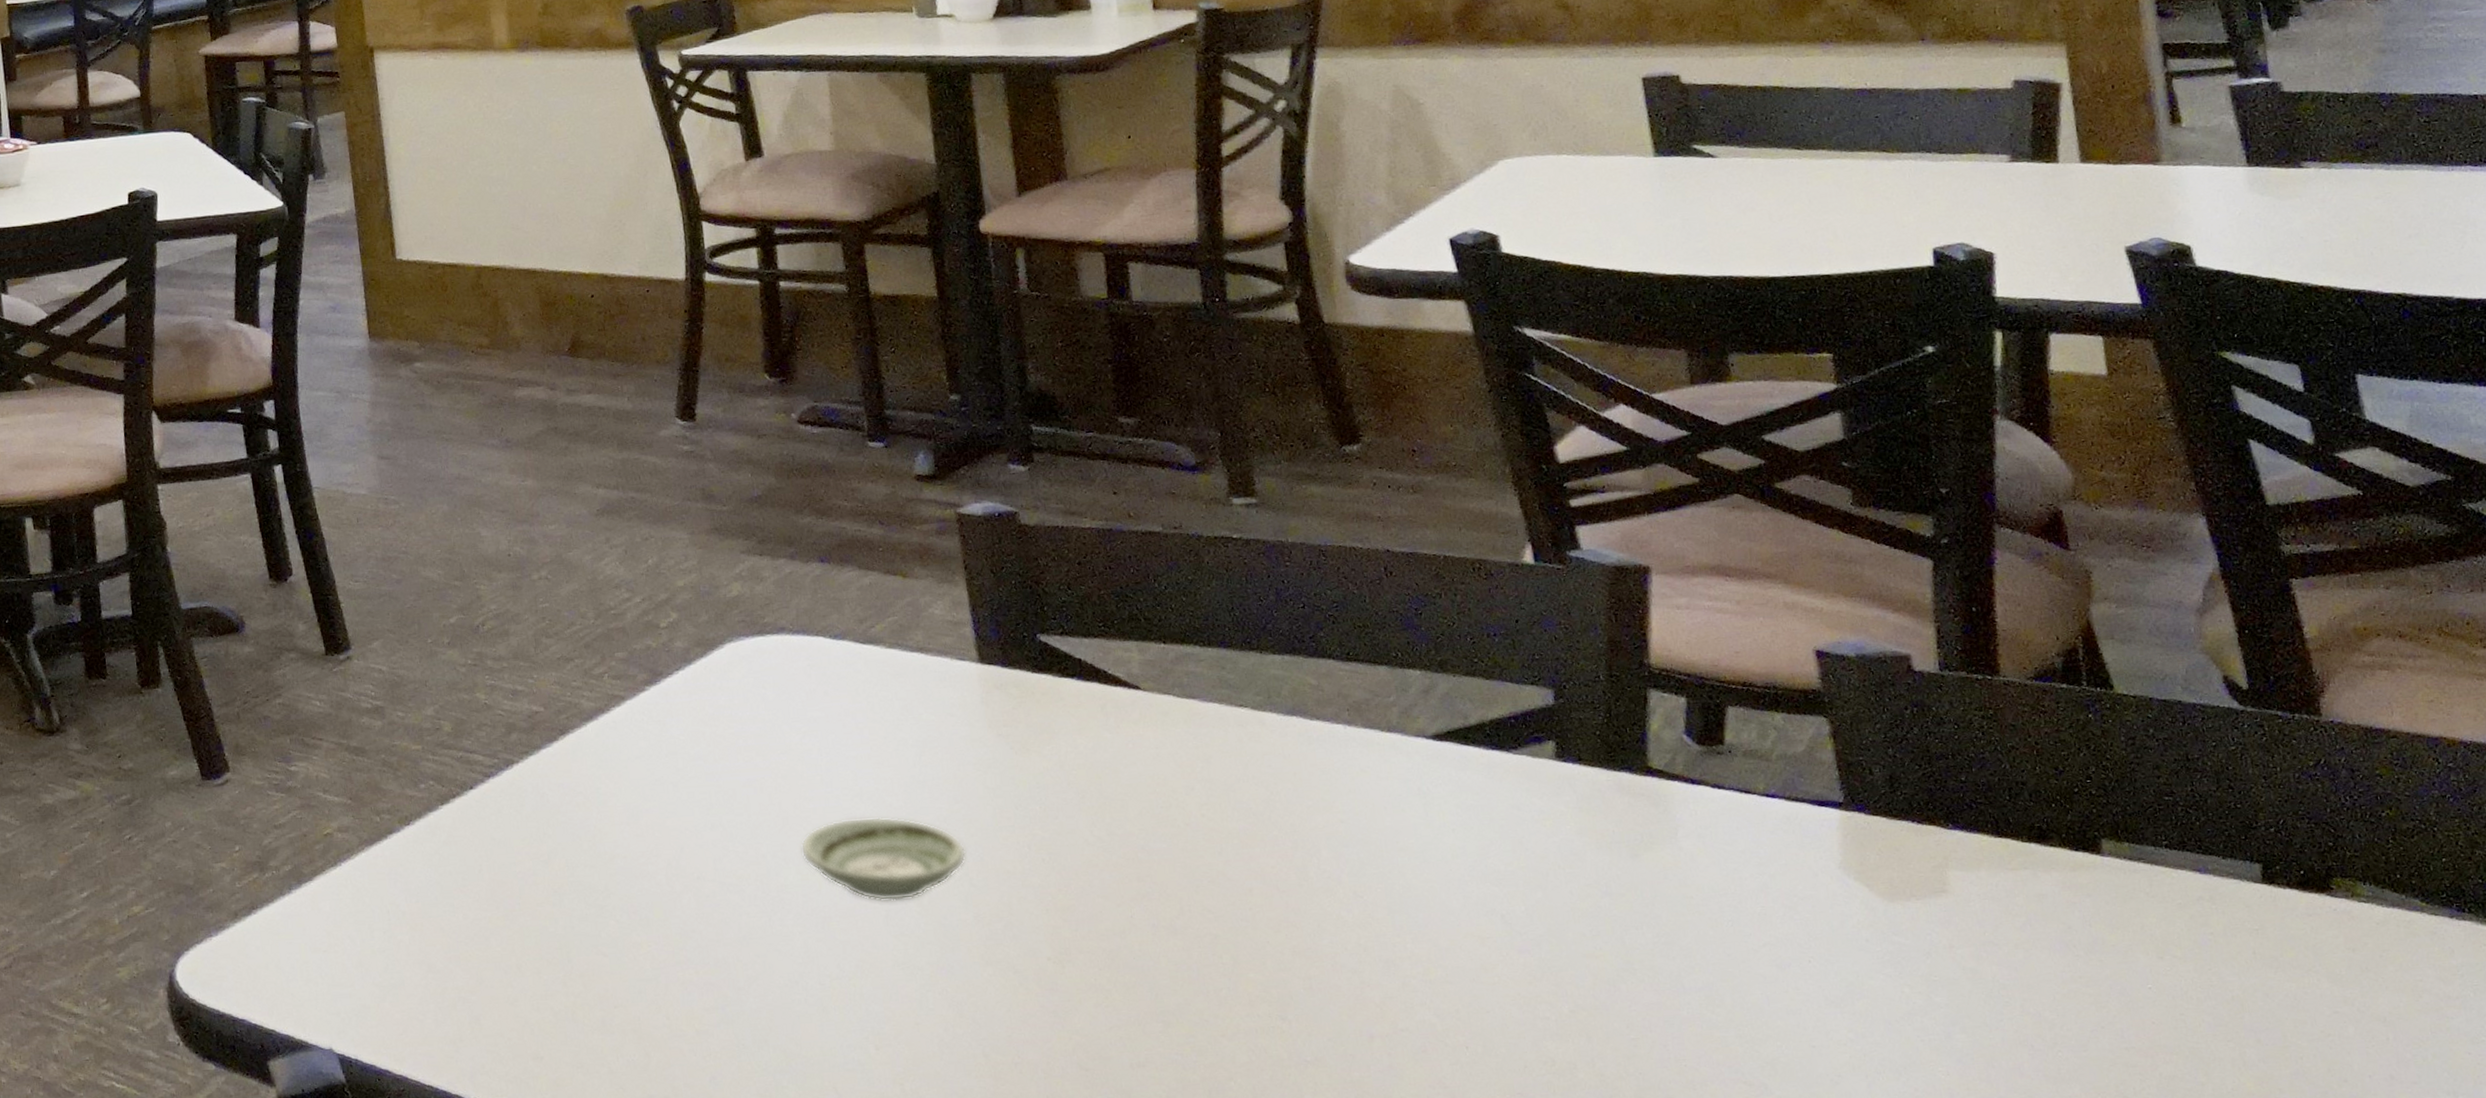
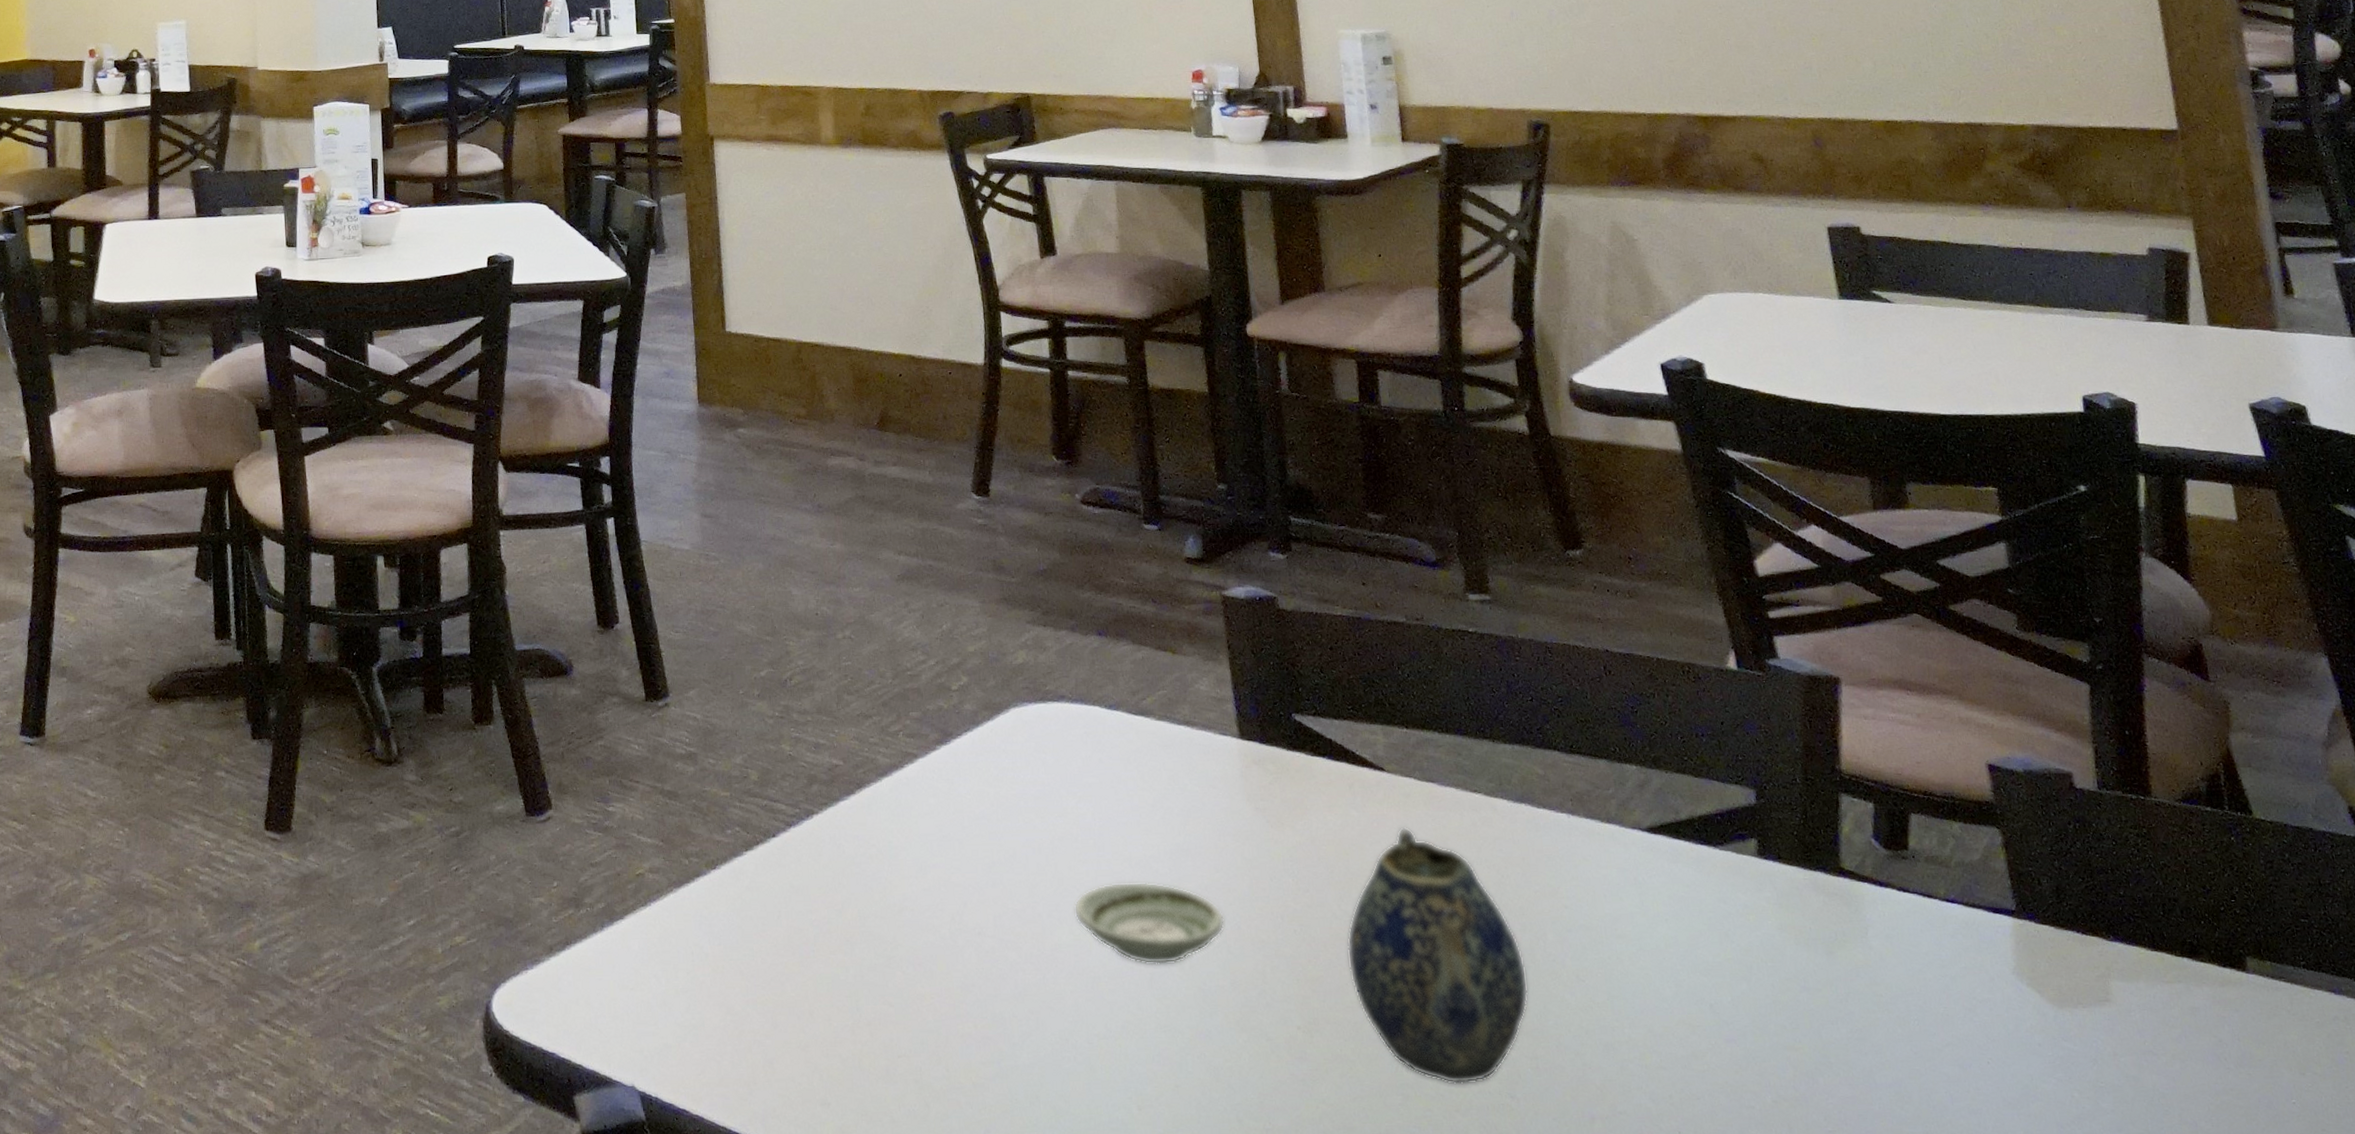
teapot: none [1100,747,1301,1009] -> present [1347,827,1529,1085]

